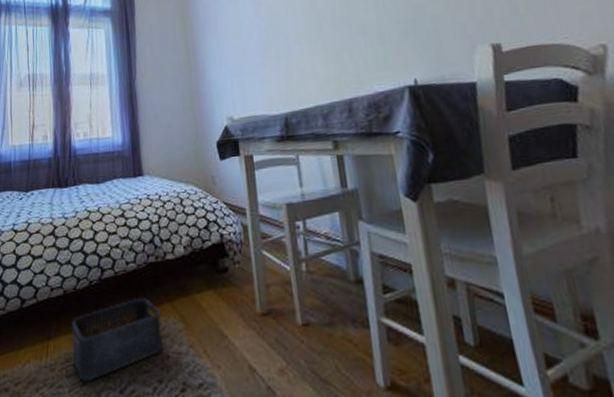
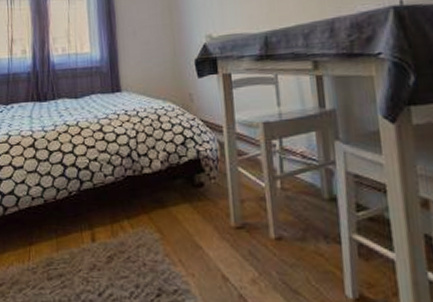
storage bin: present [71,298,162,381] -> none [52,209,139,284]

